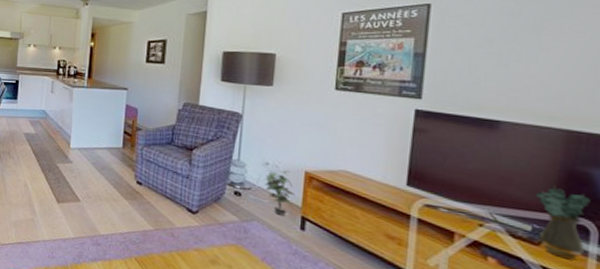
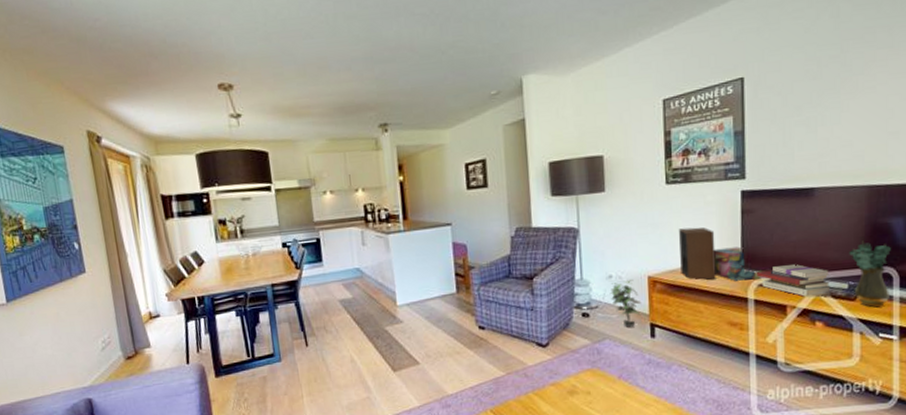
speaker: none [340,133,381,190] -> present [679,227,716,280]
decorative box: none [376,159,429,199] -> present [714,246,761,281]
books: none [422,190,510,234] -> present [756,264,831,298]

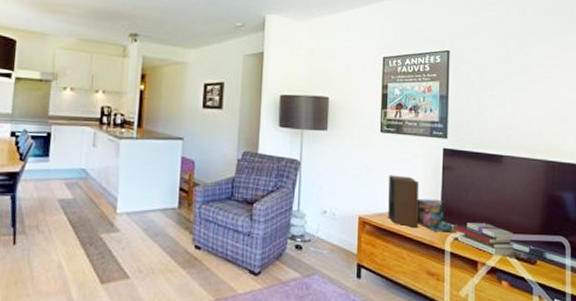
potted plant: present [609,280,642,327] -> none [323,218,351,265]
vase: present [849,240,891,308] -> none [530,209,564,274]

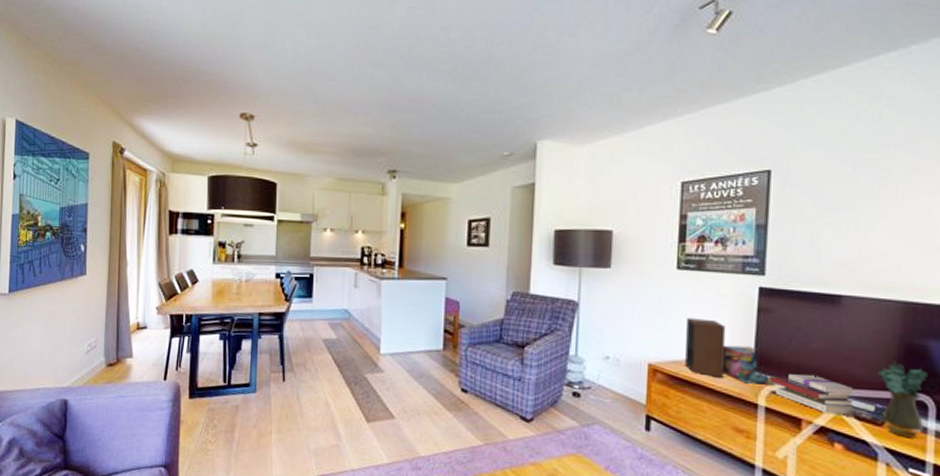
vase: none [530,209,564,274] -> present [878,360,927,439]

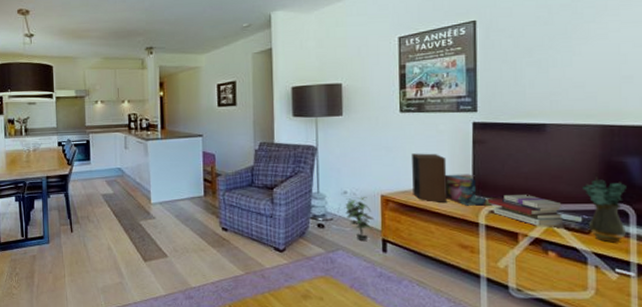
potted plant: none [604,364,639,416] -> present [344,197,375,240]

